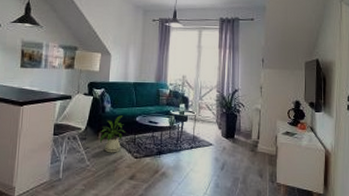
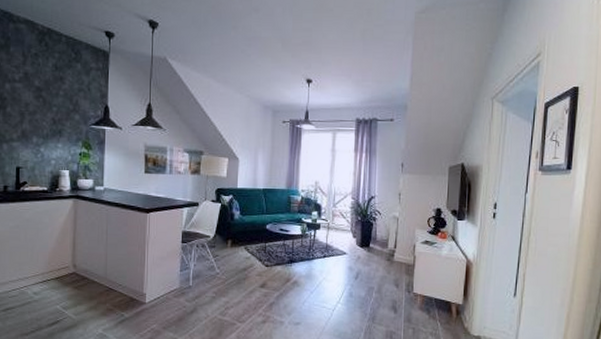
house plant: present [99,115,125,153] -> none [229,223,255,261]

